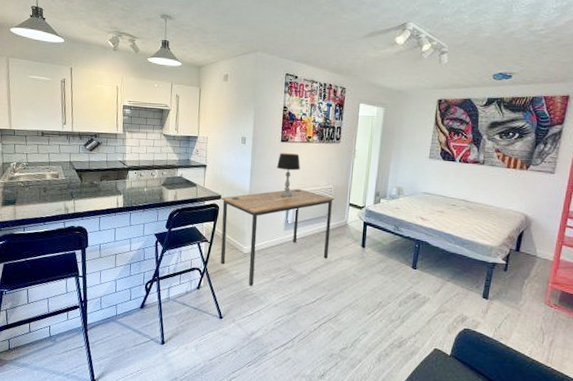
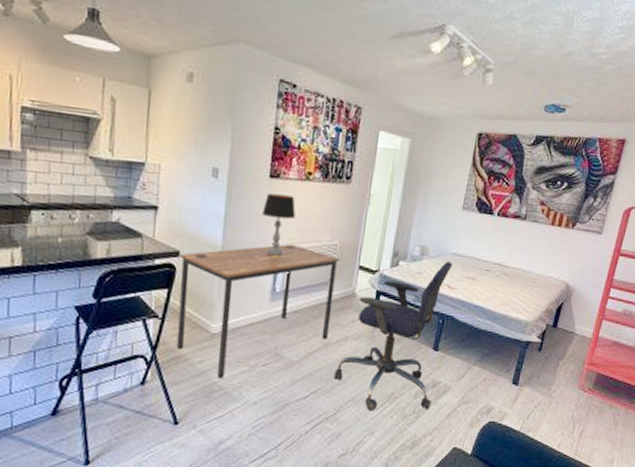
office chair: none [334,199,424,316] -> present [333,261,453,411]

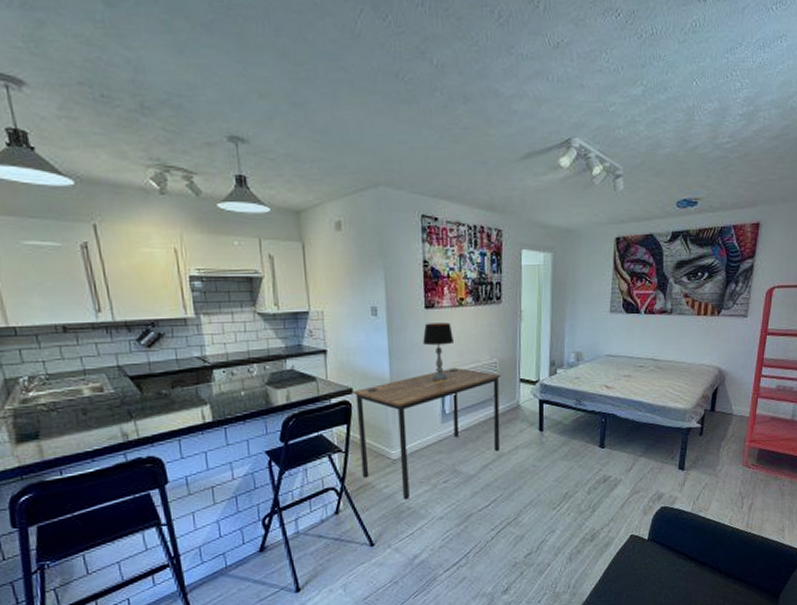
office chair: present [333,261,453,411] -> none [510,363,608,511]

